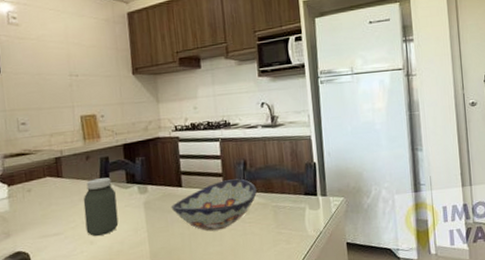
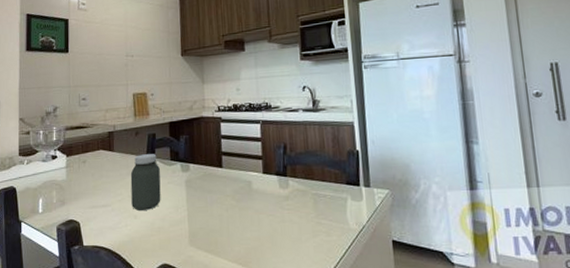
decorative bowl: present [171,179,258,232] -> none [211,163,297,215]

